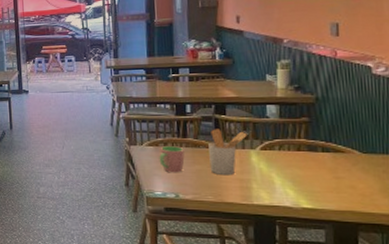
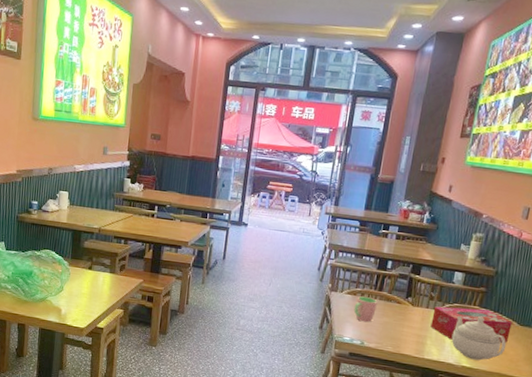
utensil holder: present [208,129,247,176] -> none [395,286,433,331]
tissue box: none [251,140,353,180] -> present [430,306,513,343]
teapot: none [280,150,351,199] -> present [451,315,506,361]

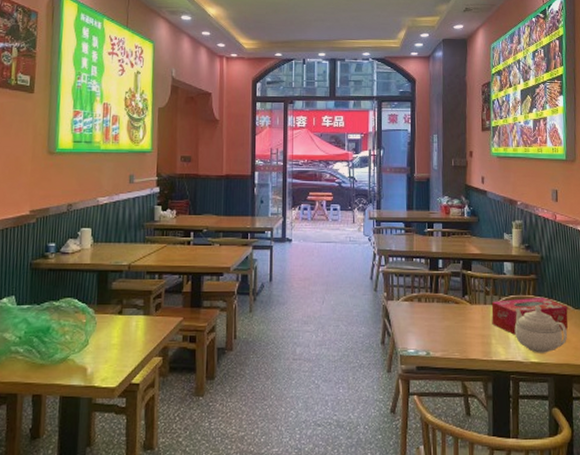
cup: present [353,296,378,323] -> none [413,300,436,330]

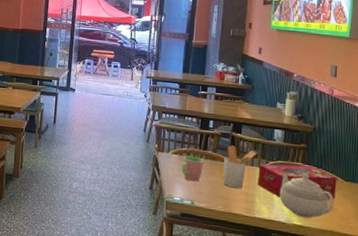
cup: none [413,300,436,330] -> present [181,155,203,182]
utensil holder: none [456,284,488,332] -> present [223,145,256,189]

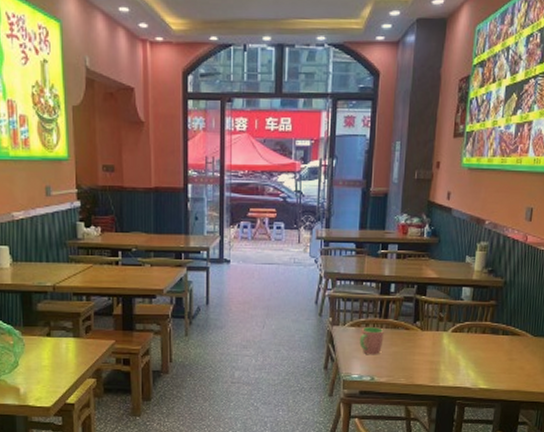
utensil holder: present [223,145,256,189] -> none [405,310,442,358]
tissue box: present [257,164,337,199] -> none [443,324,526,362]
teapot: present [279,172,334,218] -> none [465,333,522,380]

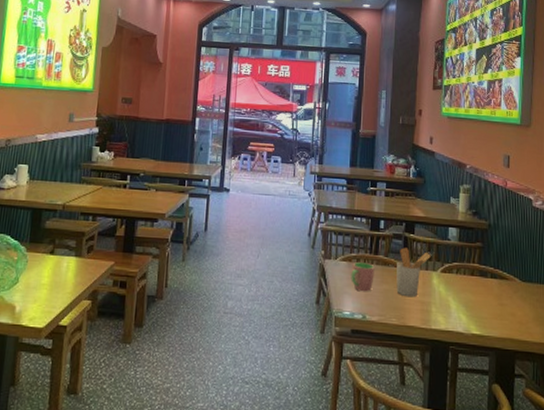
utensil holder: none [405,310,442,358] -> present [396,247,431,298]

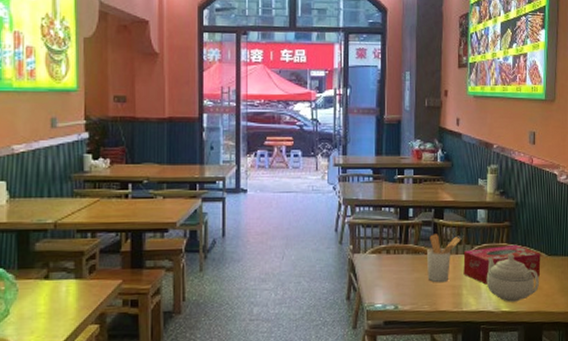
cup: present [351,261,375,292] -> none [381,252,405,283]
tissue box: none [433,266,514,304] -> present [463,244,541,285]
teapot: none [456,275,512,326] -> present [486,254,539,302]

